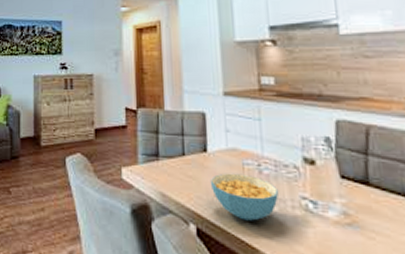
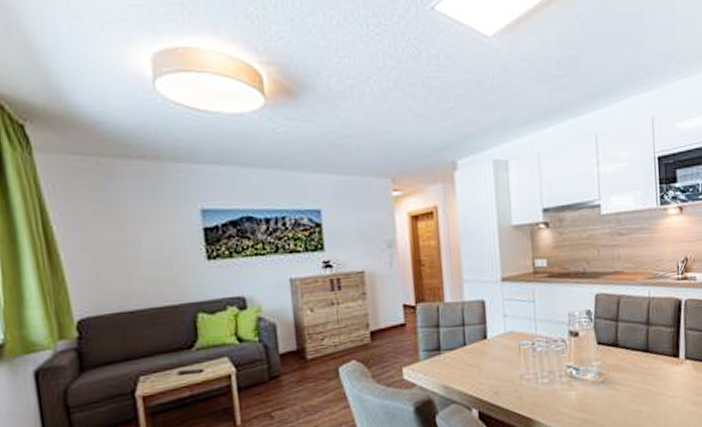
cereal bowl: present [210,173,278,221] -> none [490,354,549,396]

